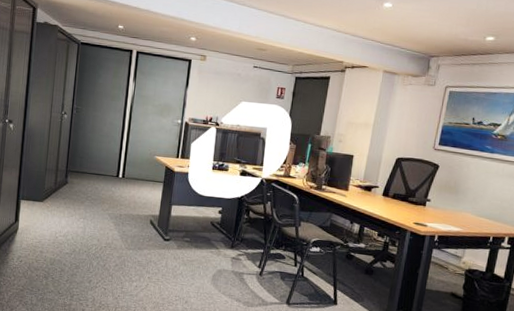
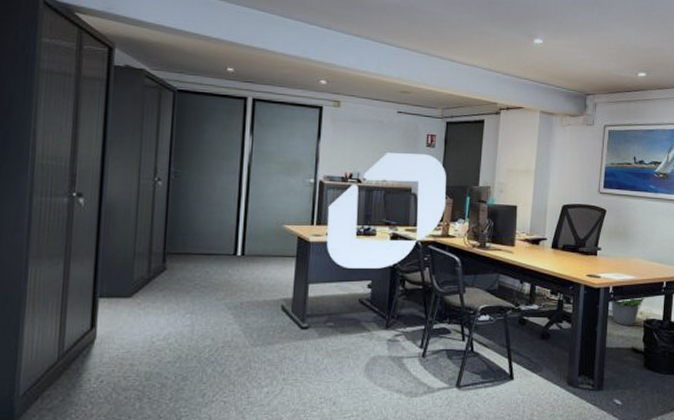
potted plant: none [434,248,469,273] -> present [610,297,645,326]

